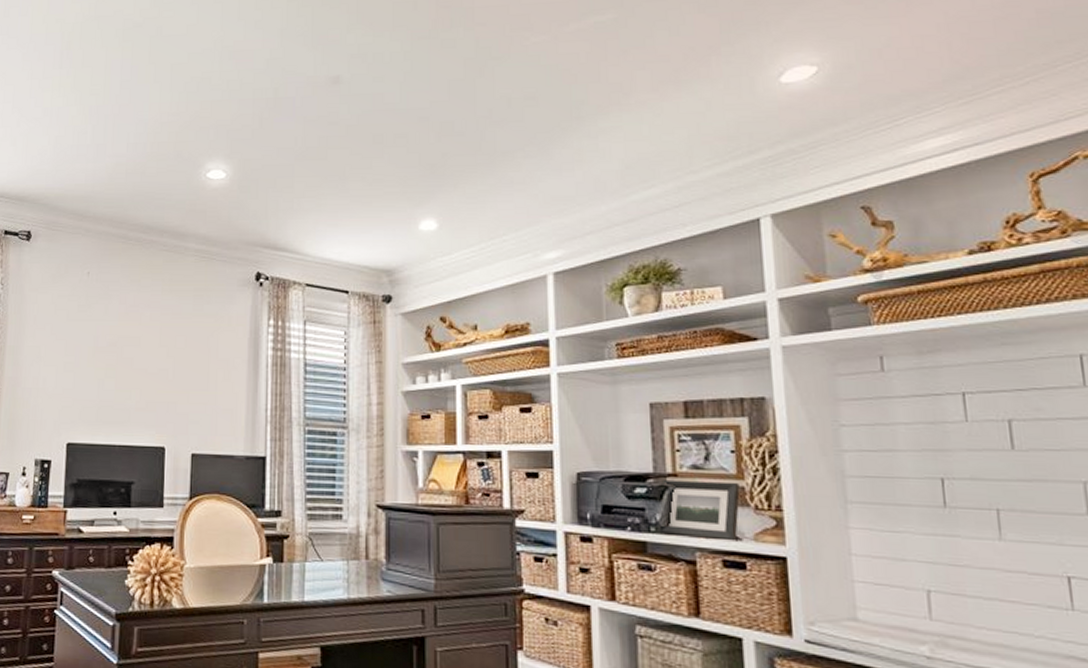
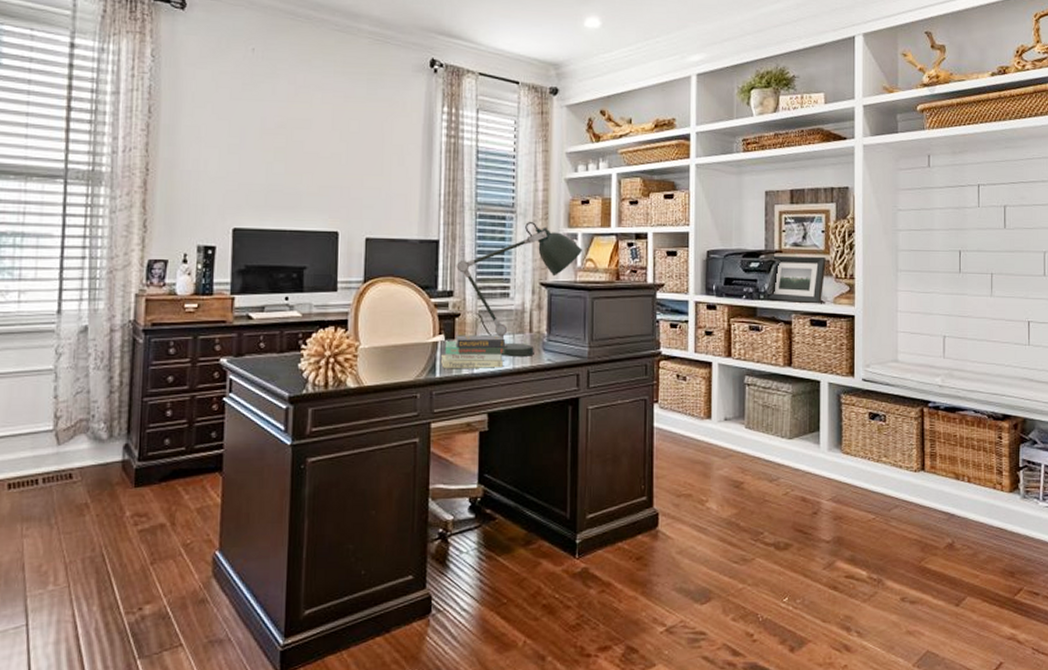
books: none [268,558,340,598] -> present [440,335,506,369]
desk lamp: none [284,438,425,586] -> present [456,222,583,357]

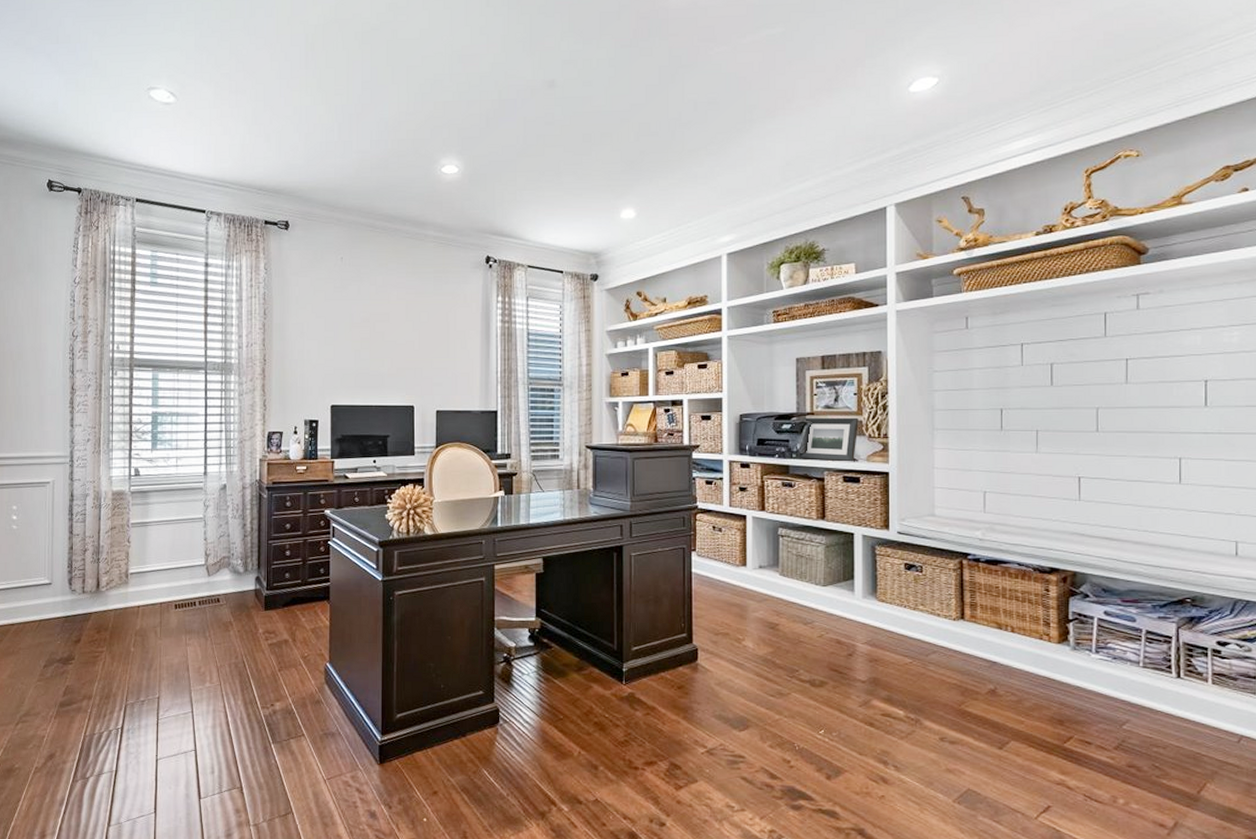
books: present [440,335,506,369] -> none [501,491,557,520]
desk lamp: present [456,222,583,357] -> none [513,393,624,510]

